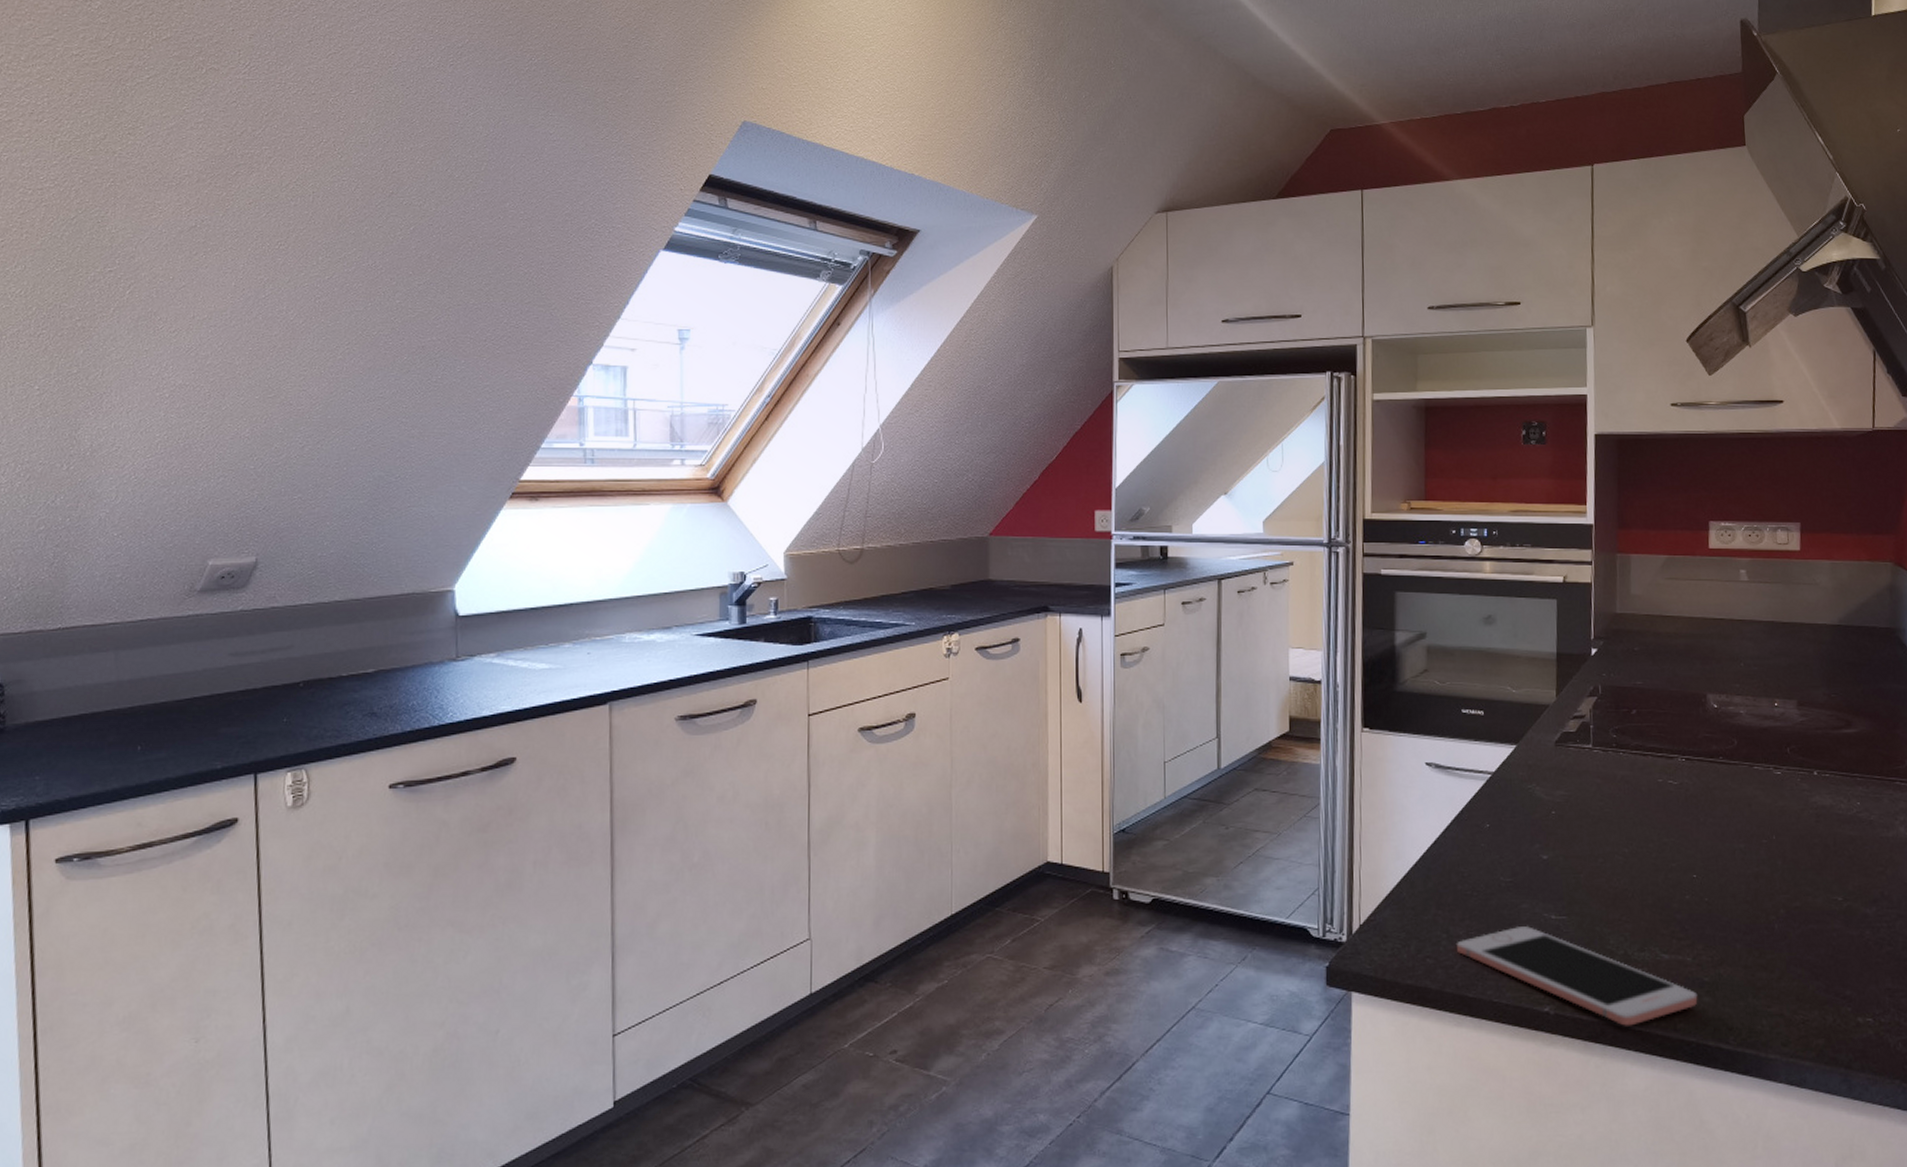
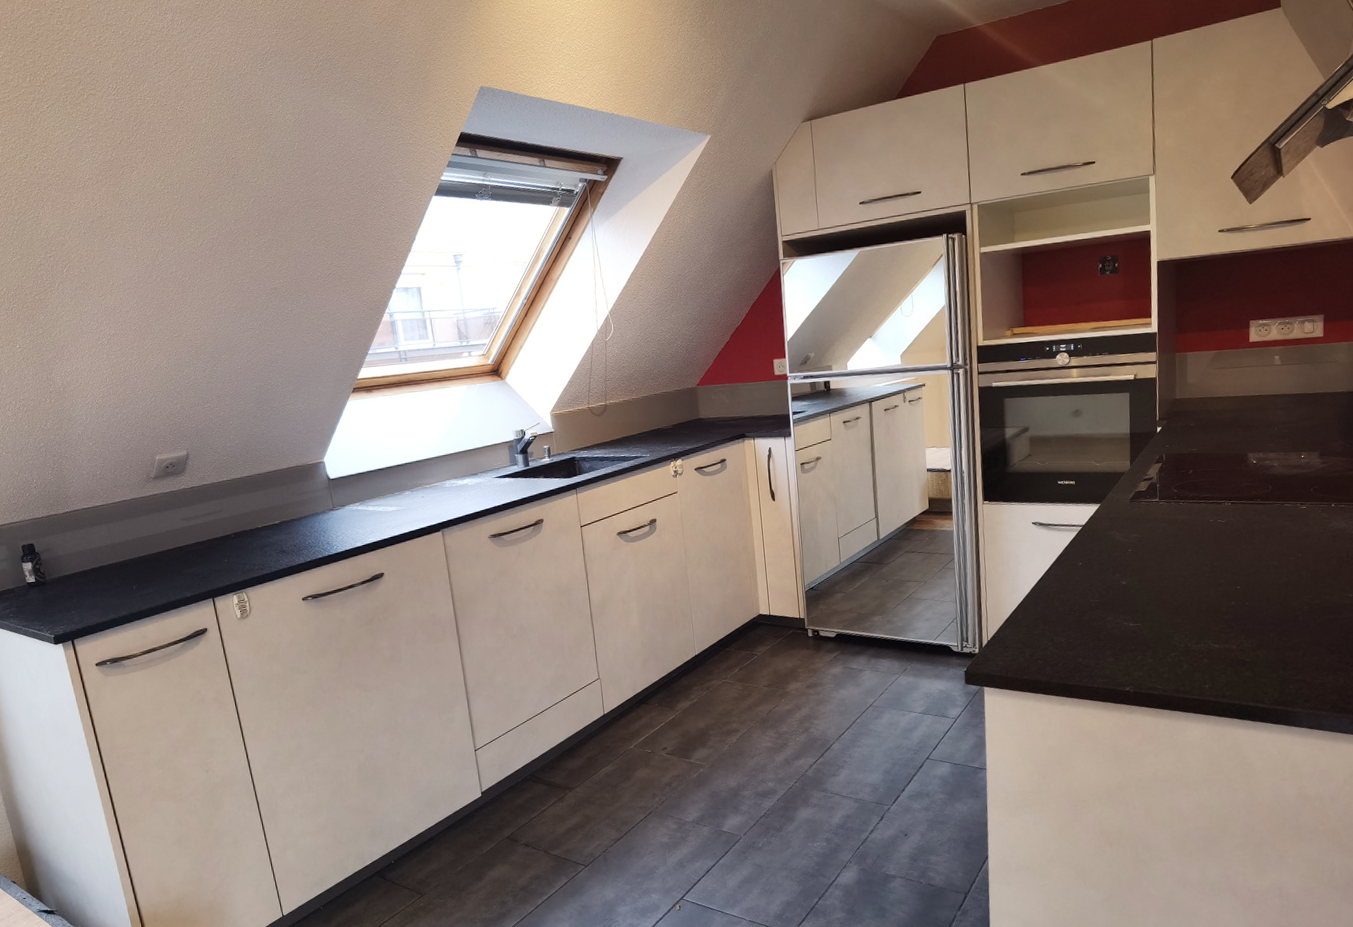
cell phone: present [1455,925,1698,1026] -> none [1059,632,1241,697]

